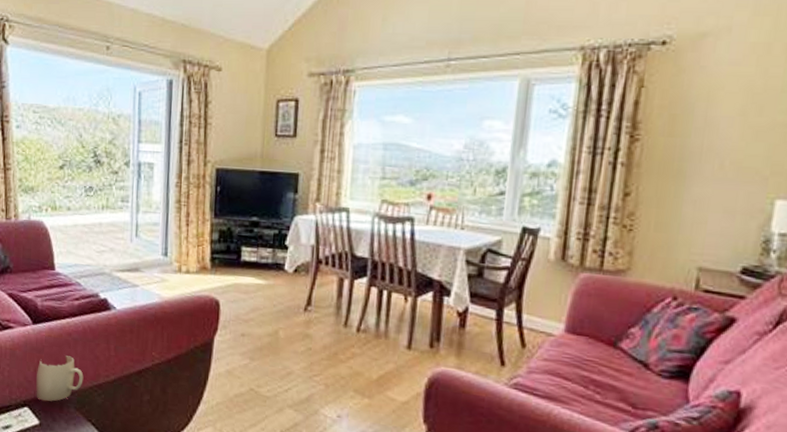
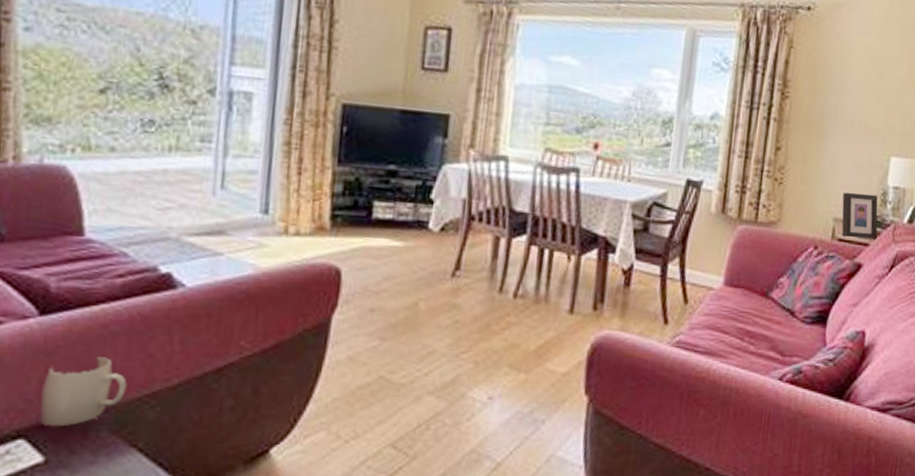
picture frame: none [708,239,758,293] -> present [841,192,878,240]

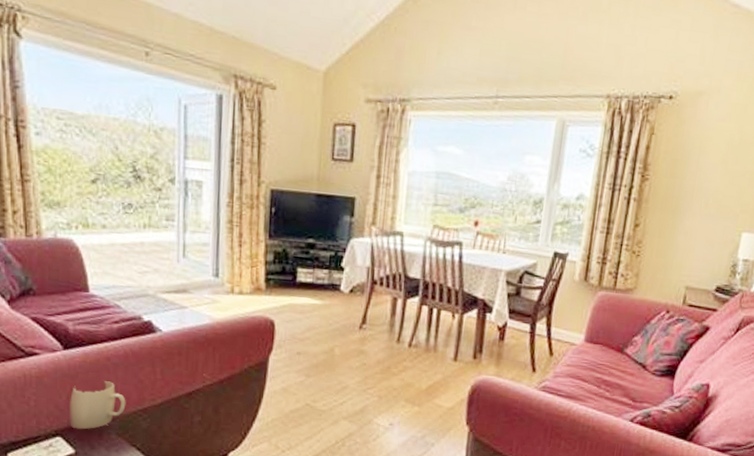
picture frame: present [841,192,878,240] -> none [692,263,728,306]

